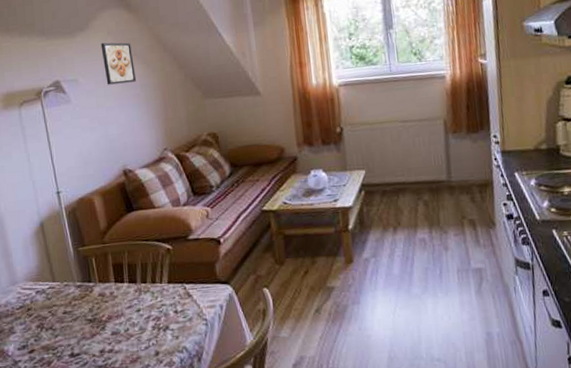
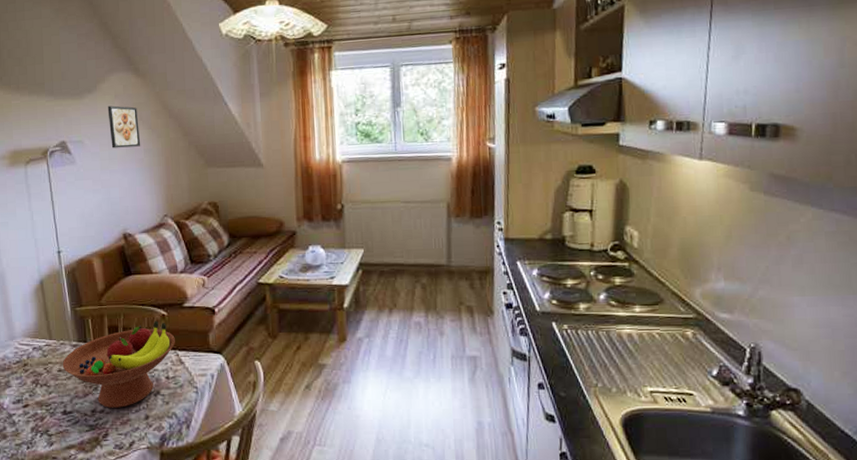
fruit bowl: none [67,255,182,347] -> present [62,321,175,408]

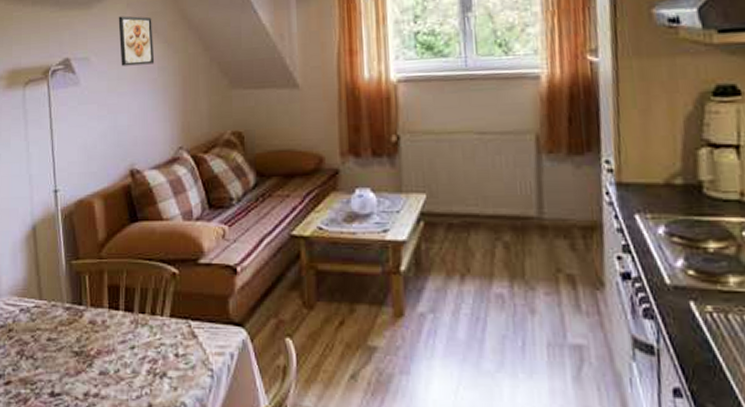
fruit bowl: present [62,321,175,408] -> none [52,280,187,392]

